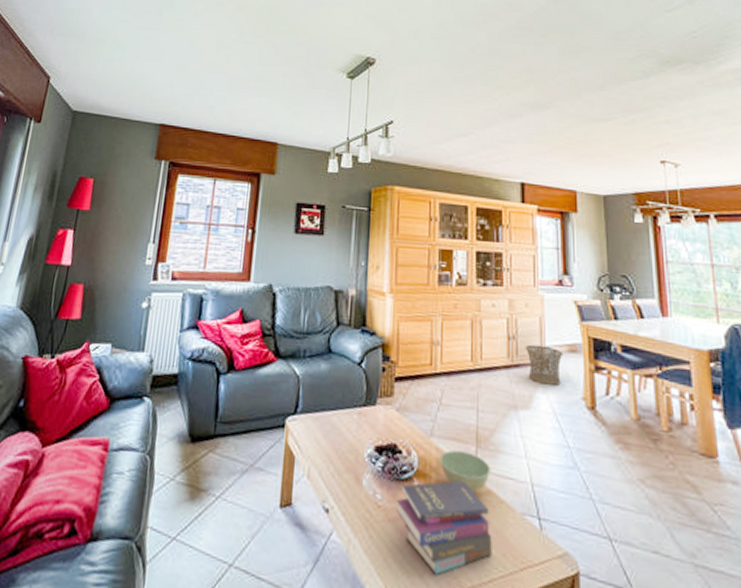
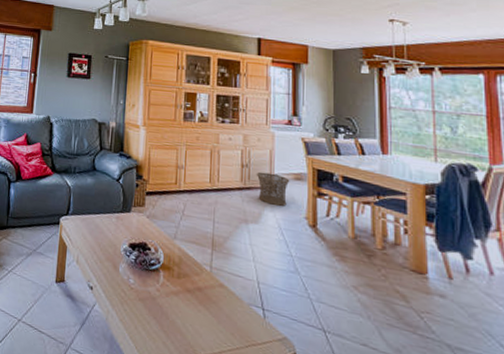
books: present [396,480,492,575] -> none [145,274,223,343]
bowl: present [439,450,491,493] -> none [181,250,224,285]

